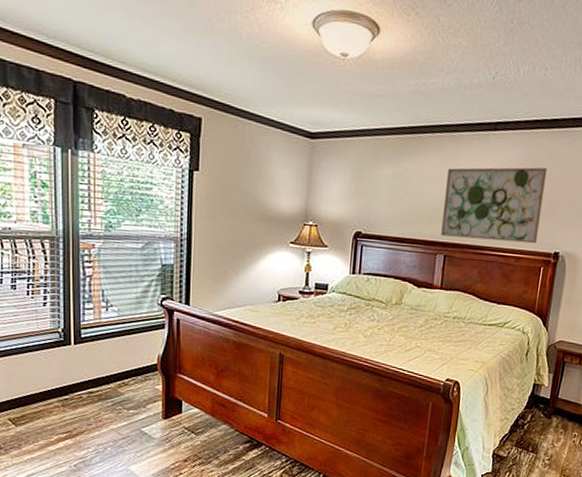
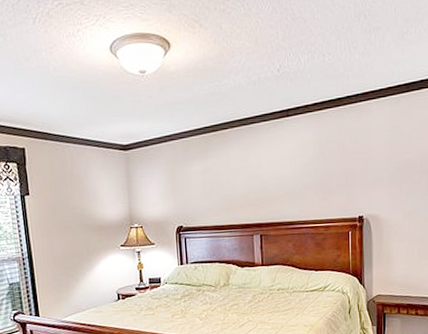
wall art: present [441,167,548,244] -> none [251,143,342,218]

